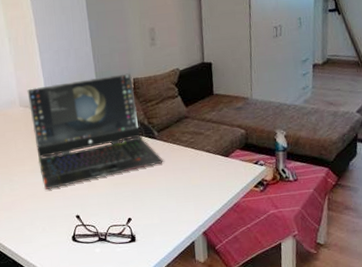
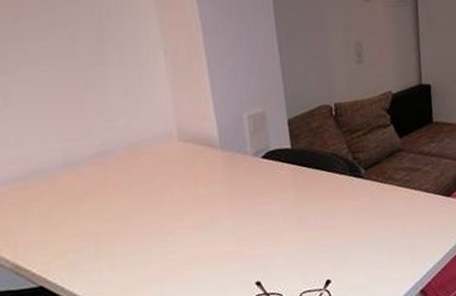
laptop computer: present [27,73,163,190] -> none [189,97,372,251]

